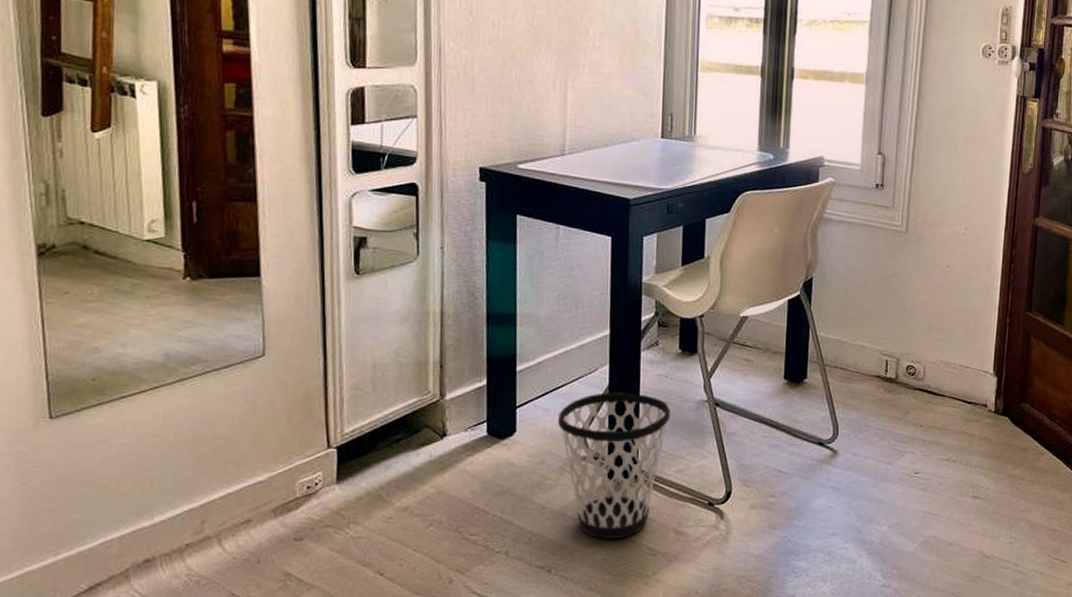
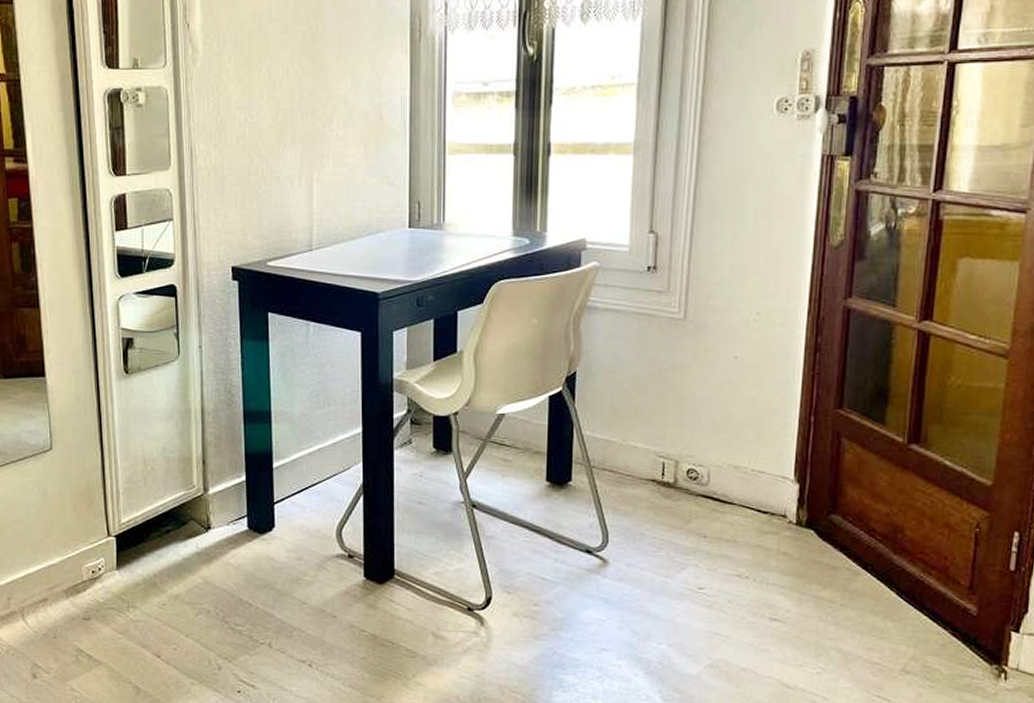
wastebasket: present [557,391,670,539] -> none [313,490,426,638]

